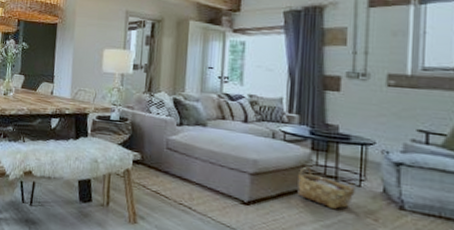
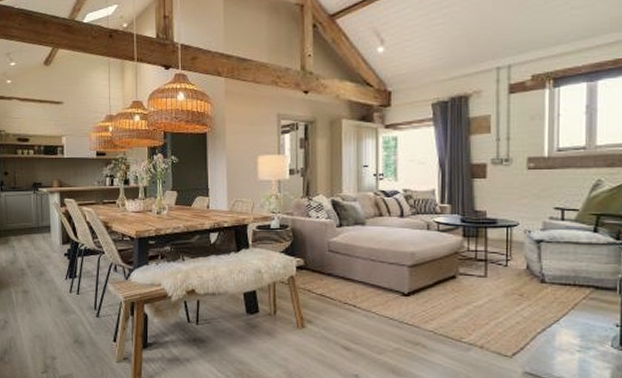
woven basket: present [297,166,356,210] -> none [451,253,503,290]

